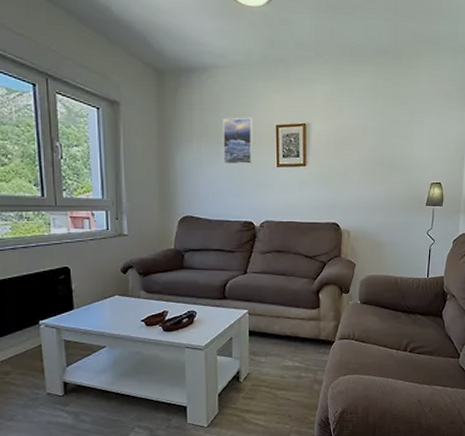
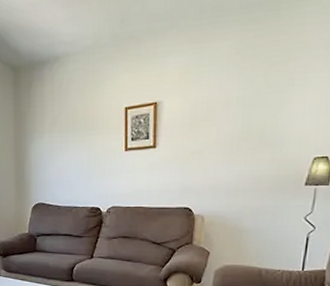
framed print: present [222,117,254,165] -> none [71,102,102,152]

